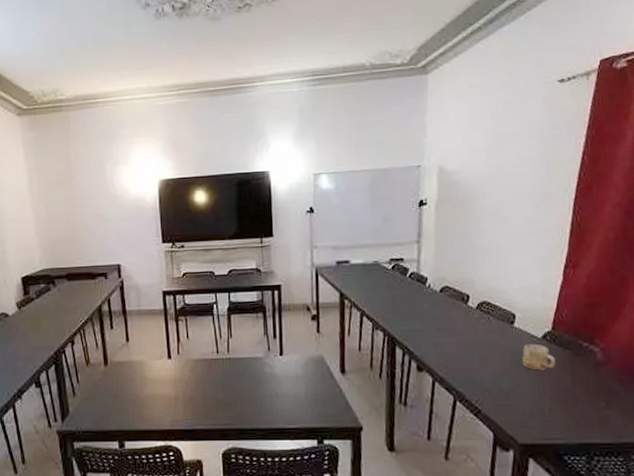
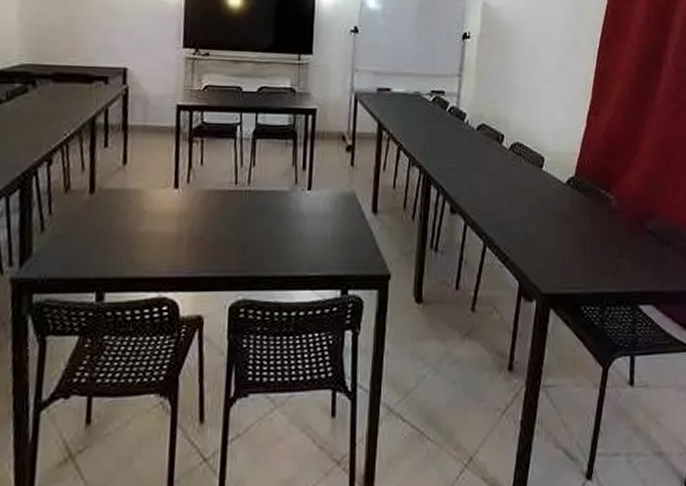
mug: present [521,343,556,371] -> none [547,188,577,217]

